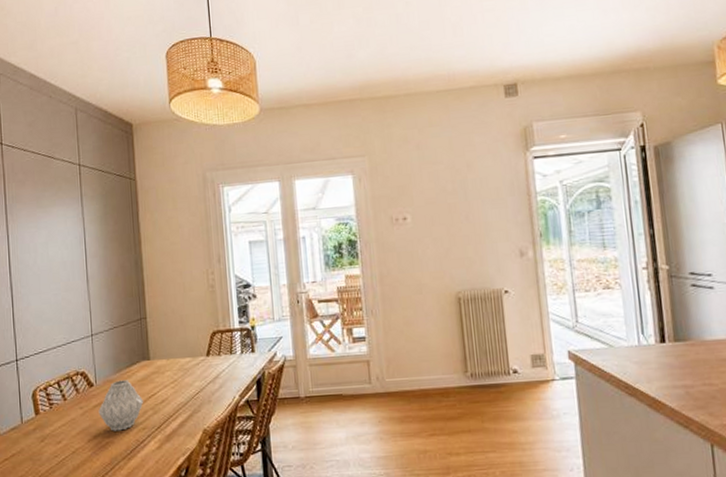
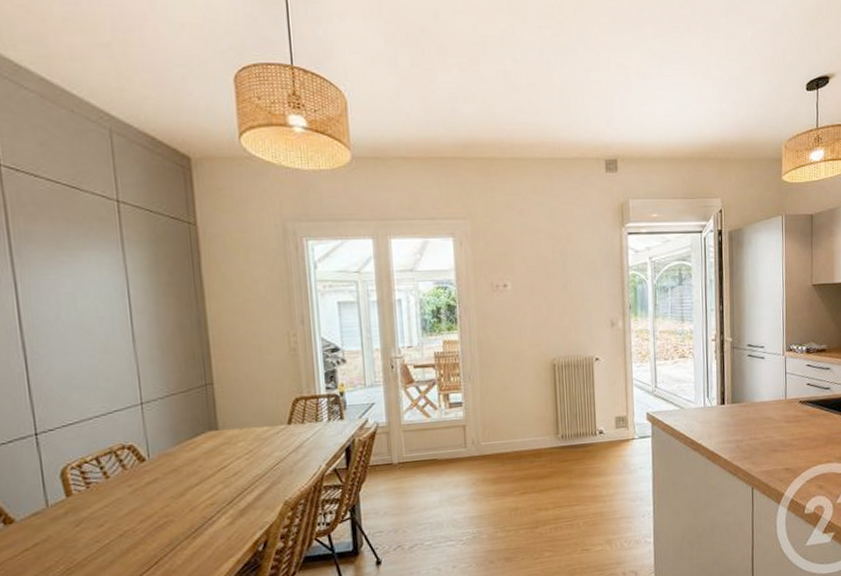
vase: present [98,380,144,431] -> none [152,452,212,510]

